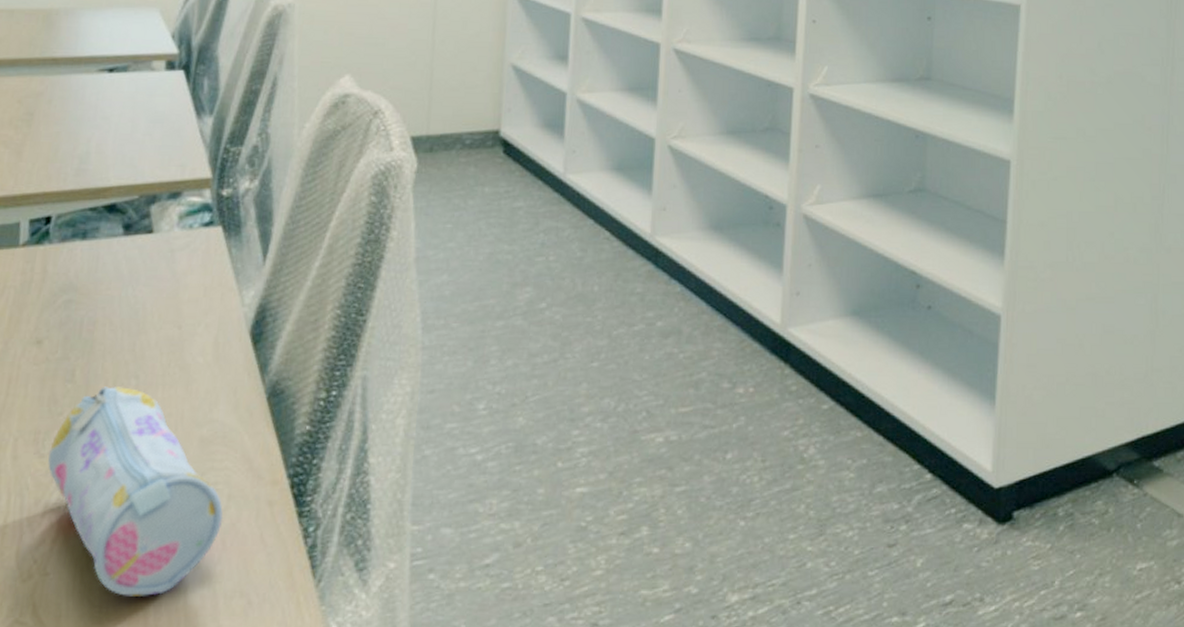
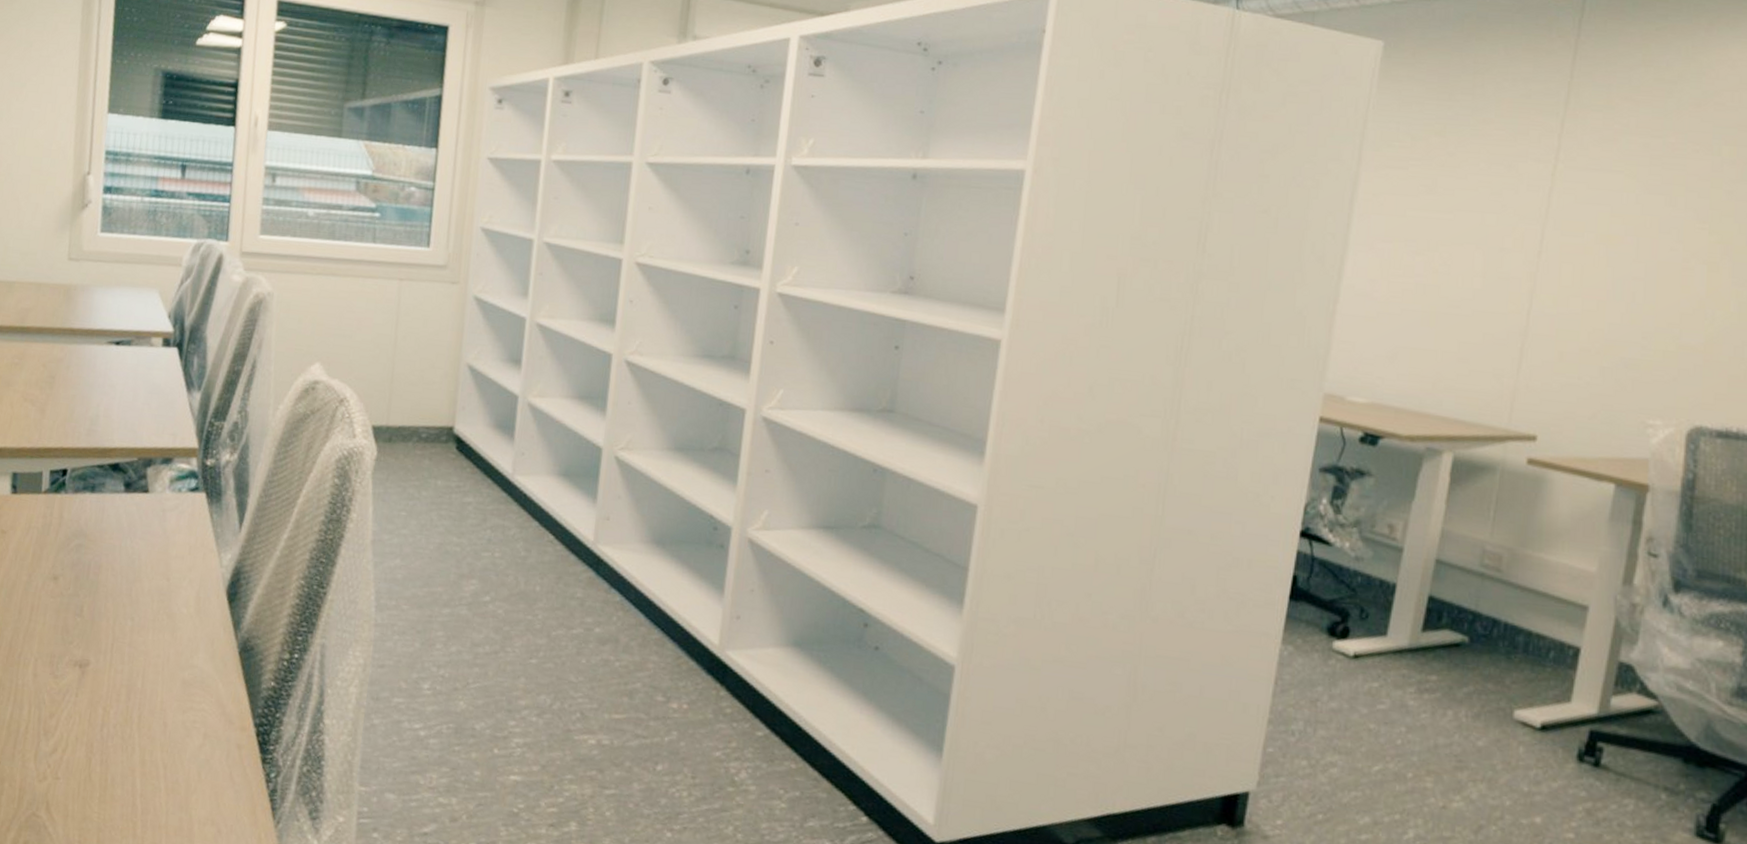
pencil case: present [48,387,224,596] -> none [60,624,200,812]

